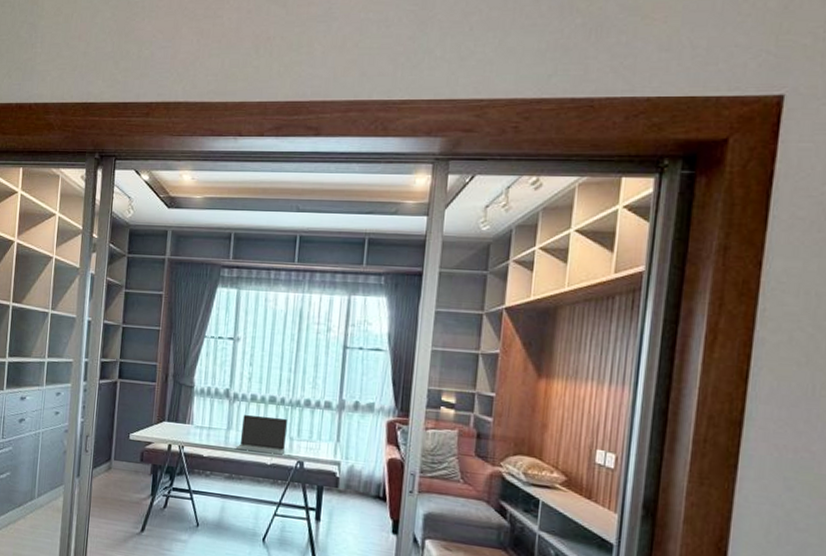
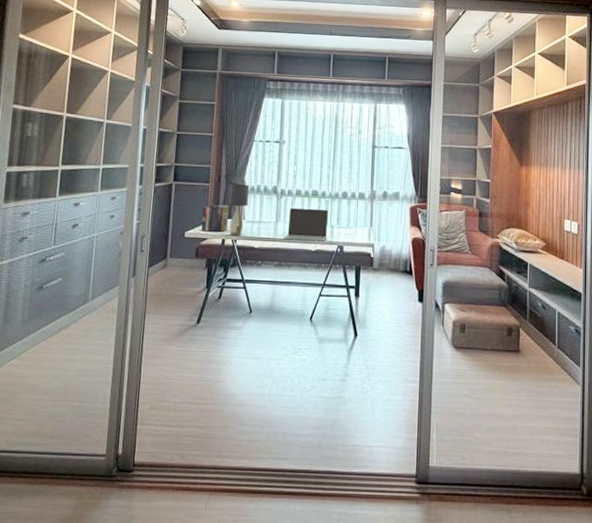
books: none [147,406,177,437] -> present [201,204,230,232]
table lamp: none [175,384,200,443] -> present [228,183,250,236]

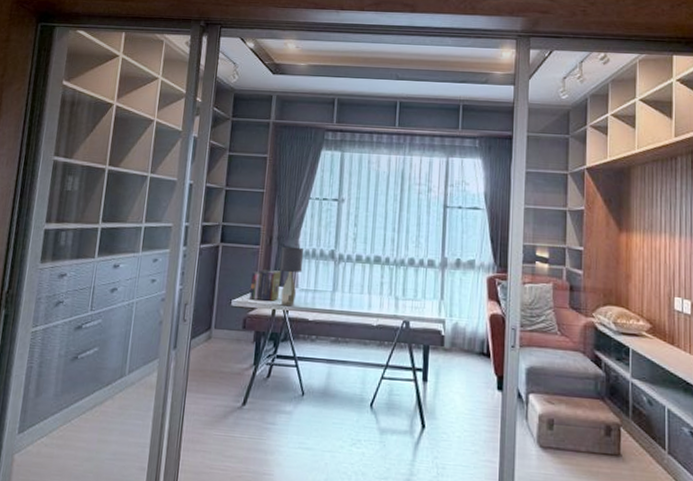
laptop: present [284,208,328,242] -> none [342,276,392,316]

